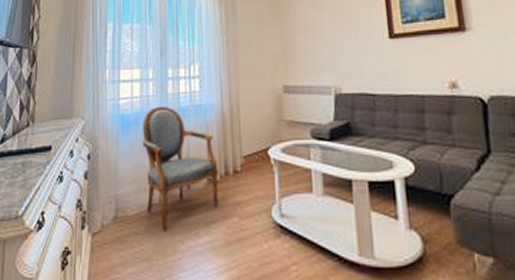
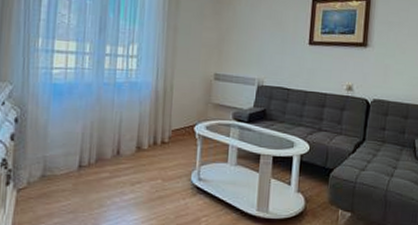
armchair: present [142,106,219,232] -> none [74,79,148,189]

